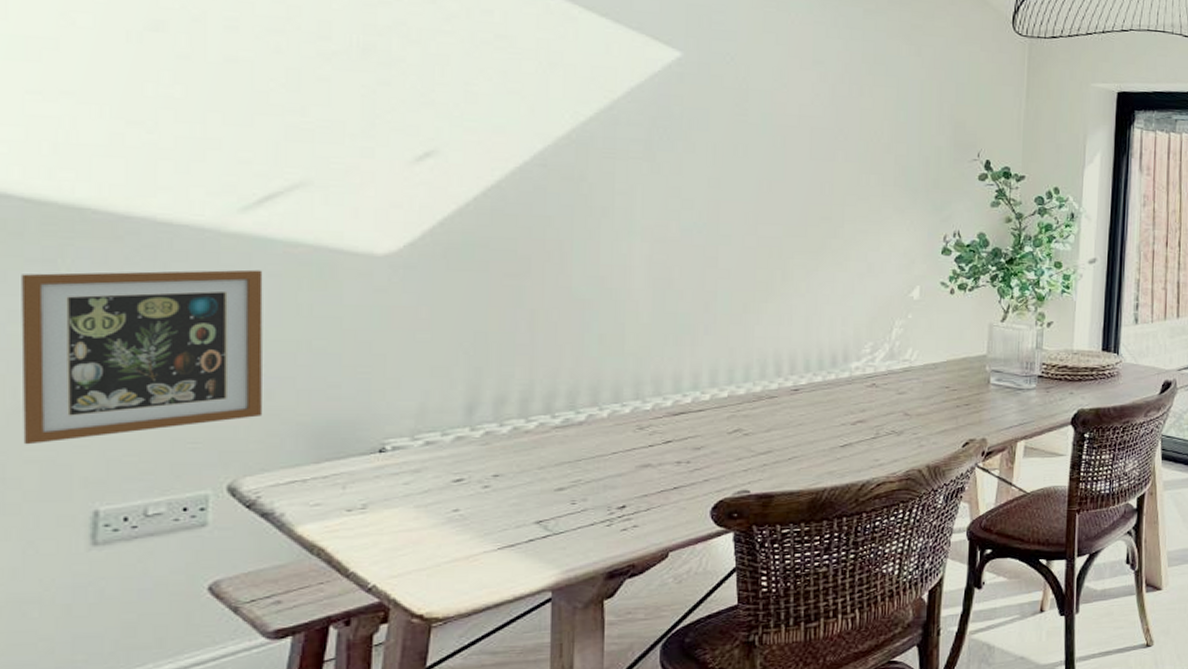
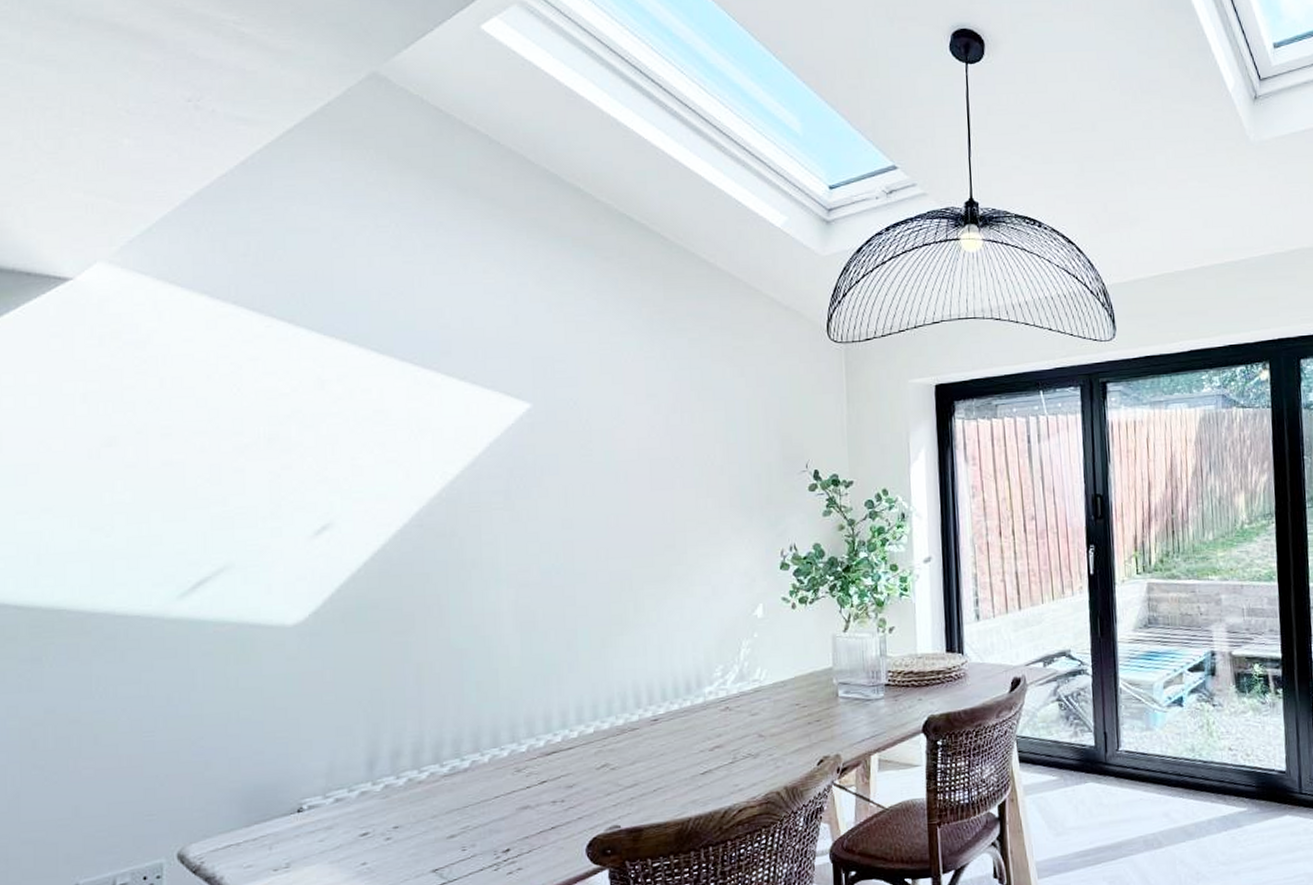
picture frame: present [21,269,263,445] -> none [17,650,203,828]

